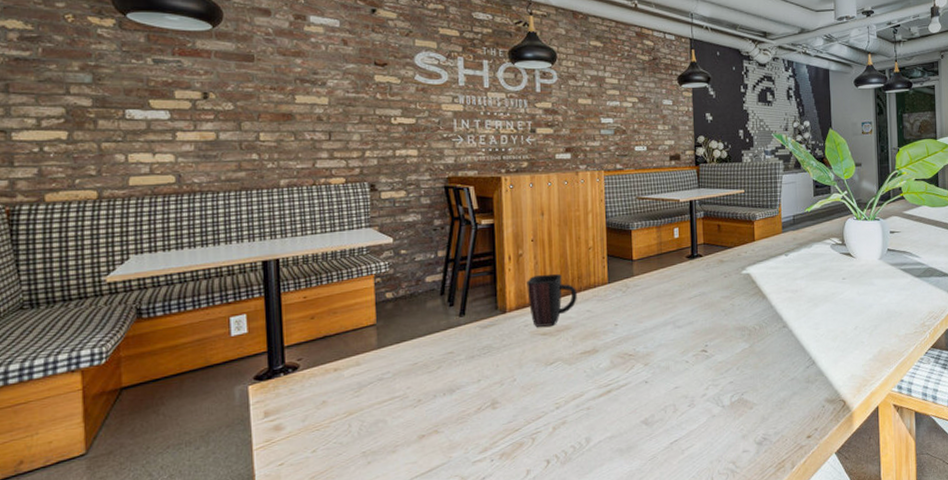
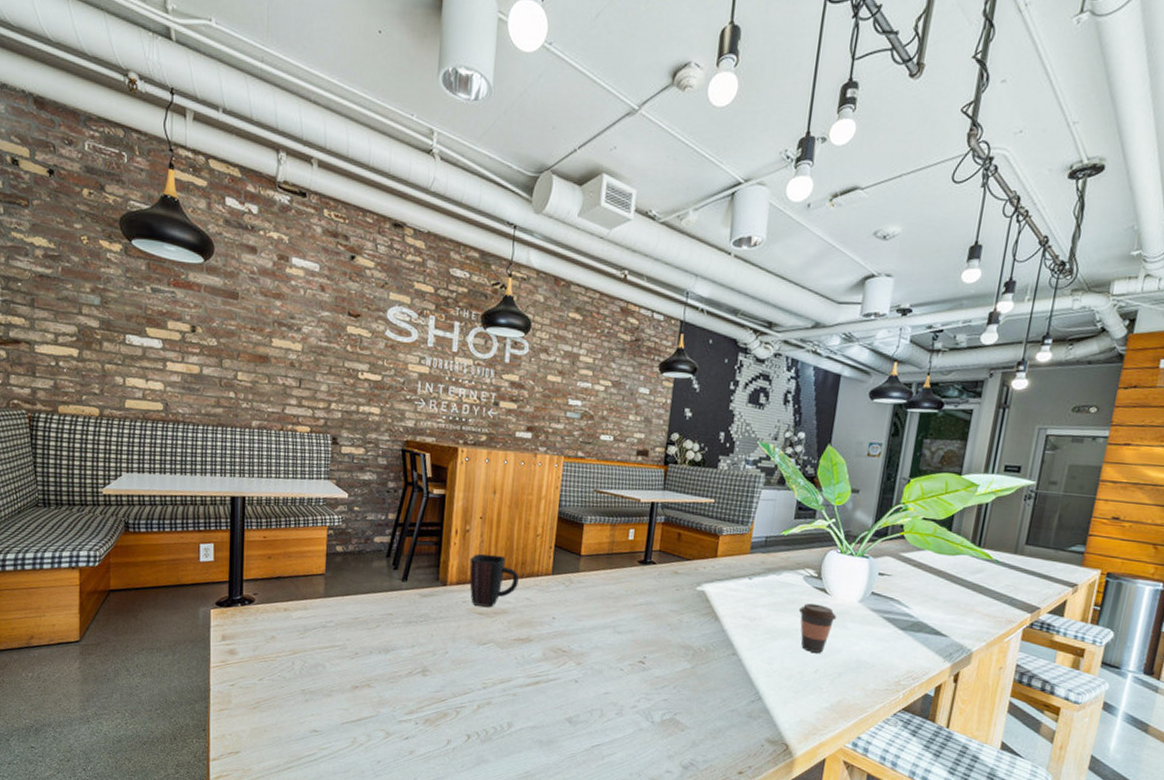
coffee cup: none [831,267,864,312] -> present [798,603,837,653]

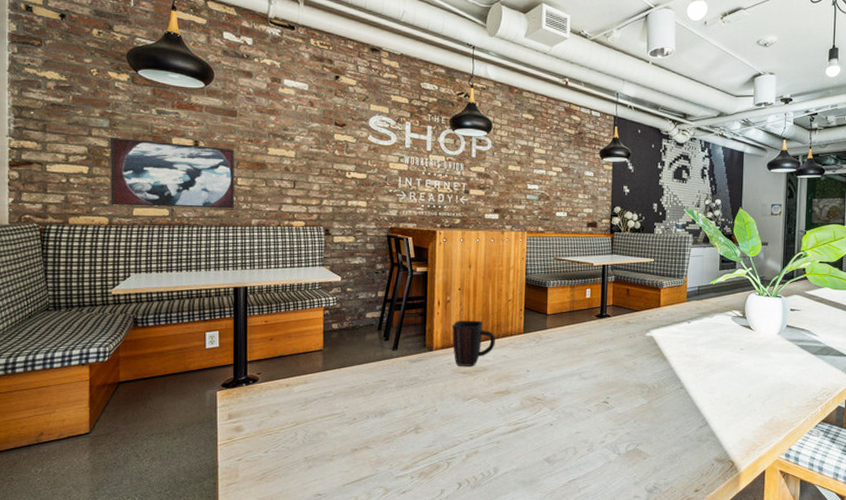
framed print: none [101,317,235,407] -> present [110,138,235,209]
coffee cup: present [798,603,837,653] -> none [730,339,762,380]

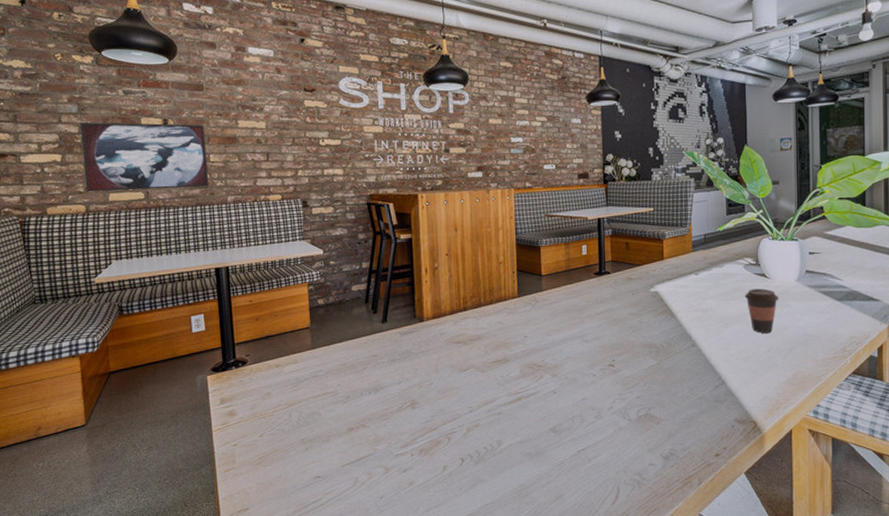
mug: present [452,320,495,366] -> none [442,286,489,336]
coffee cup: none [730,339,762,380] -> present [744,288,779,333]

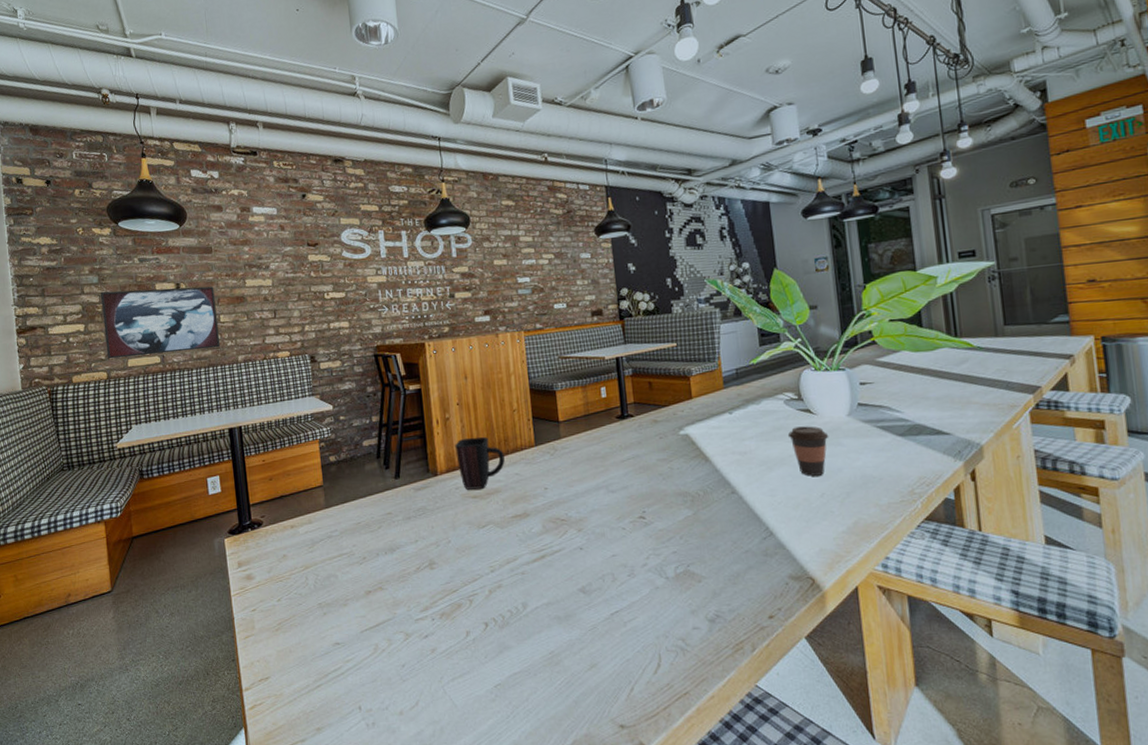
mug: none [442,286,489,336] -> present [455,436,505,490]

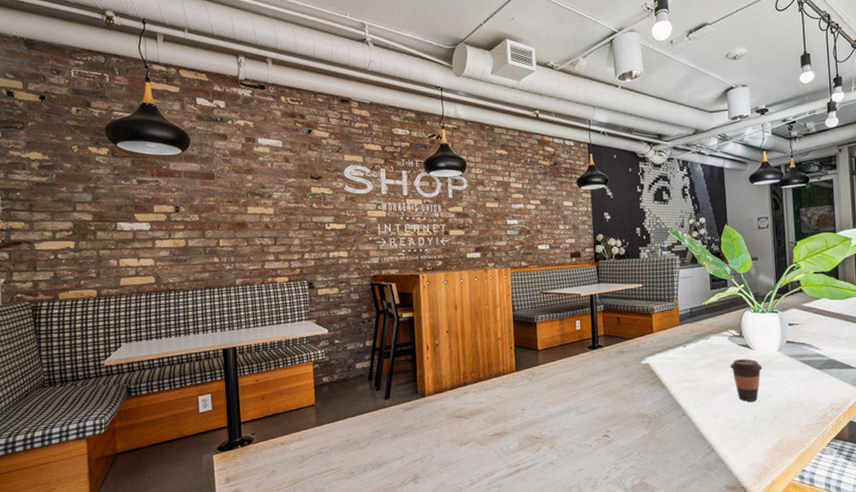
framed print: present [101,286,221,359] -> none [94,210,219,277]
mug: present [455,436,505,490] -> none [443,362,488,410]

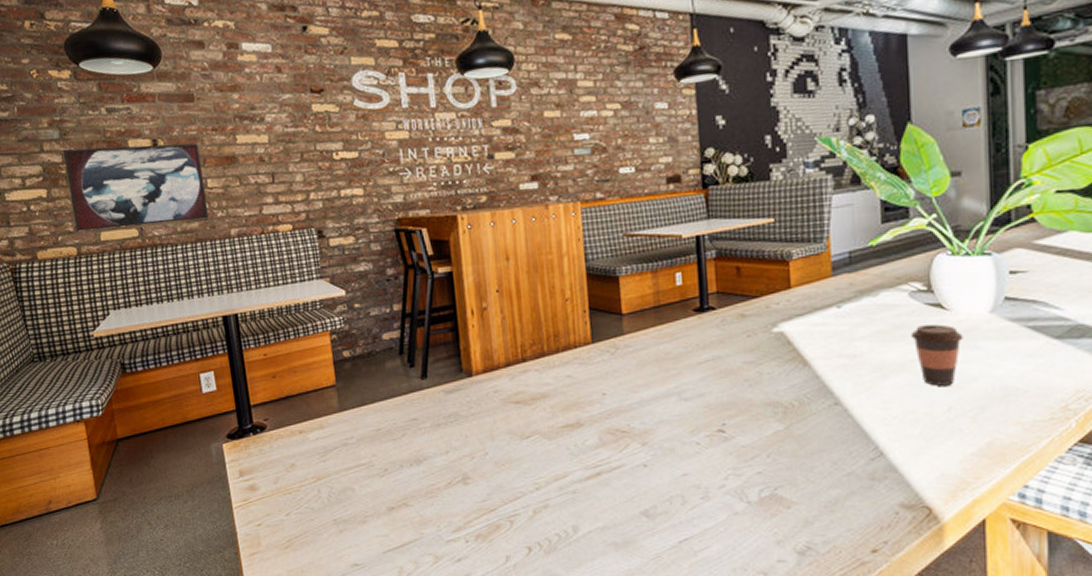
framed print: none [94,210,219,277] -> present [63,143,209,232]

